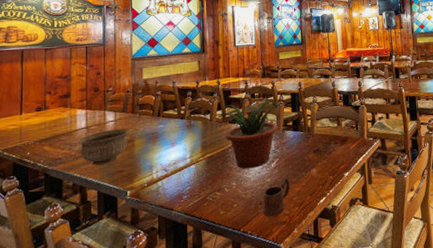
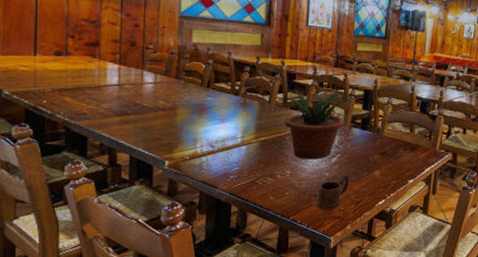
bowl: present [78,128,130,165] -> none [107,92,173,129]

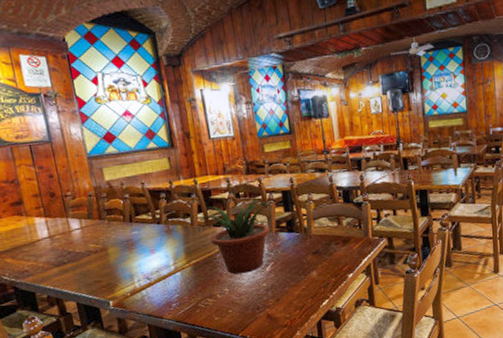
mug: present [316,174,350,210] -> none [259,281,289,321]

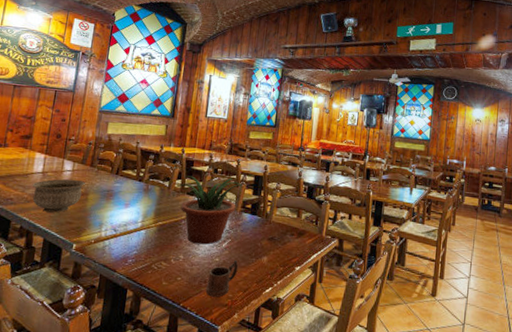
bowl: none [43,236,101,276] -> present [32,179,86,213]
mug: none [259,281,289,321] -> present [205,260,239,297]

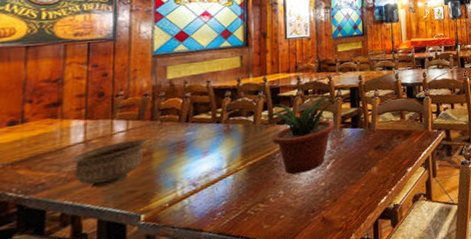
mug: present [205,260,239,297] -> none [315,178,348,225]

